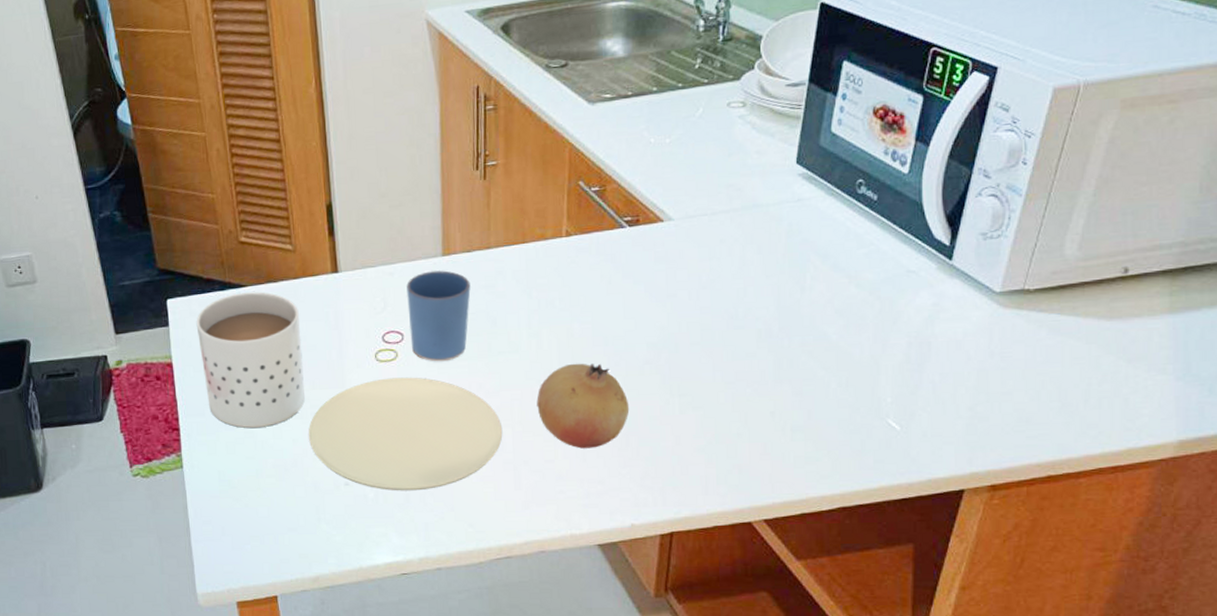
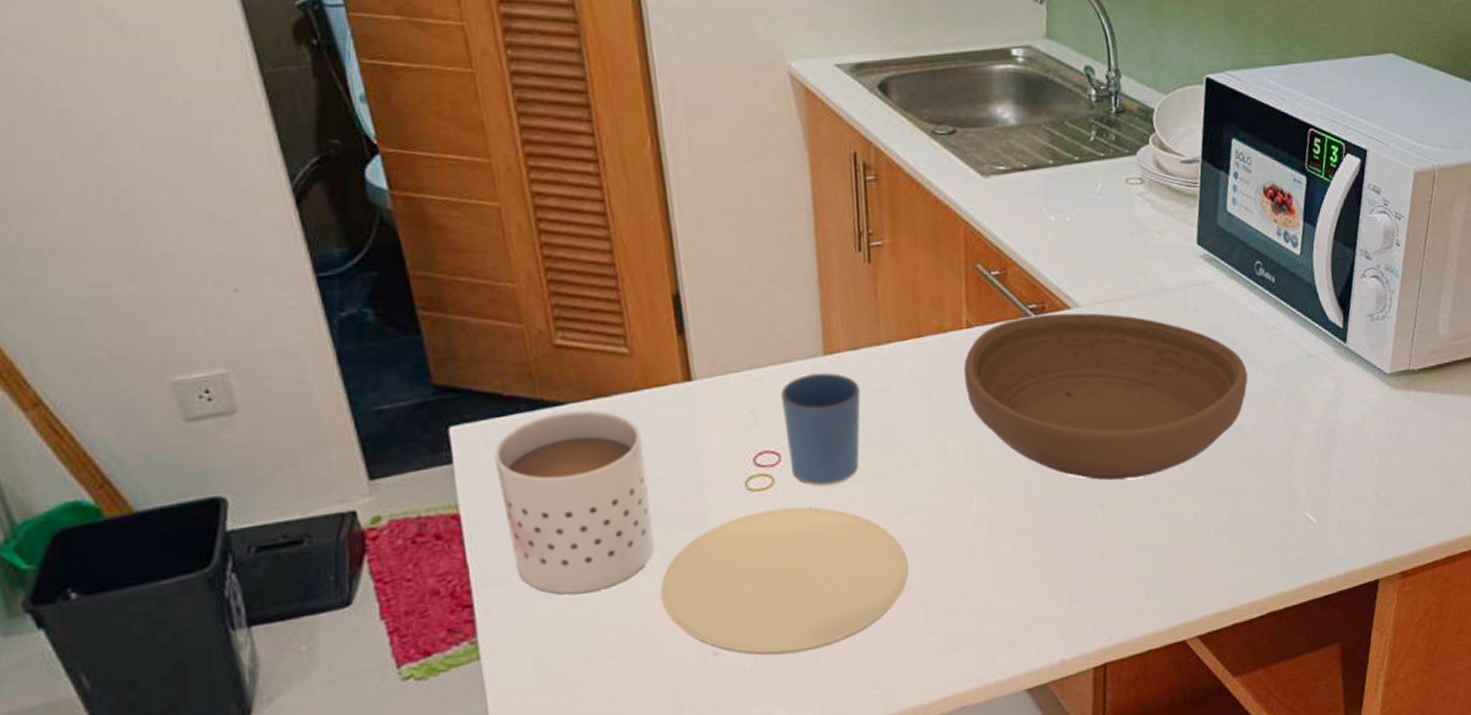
fruit: present [536,363,630,449] -> none [945,474,1050,577]
bowl: none [560,225,839,376] -> present [963,313,1248,481]

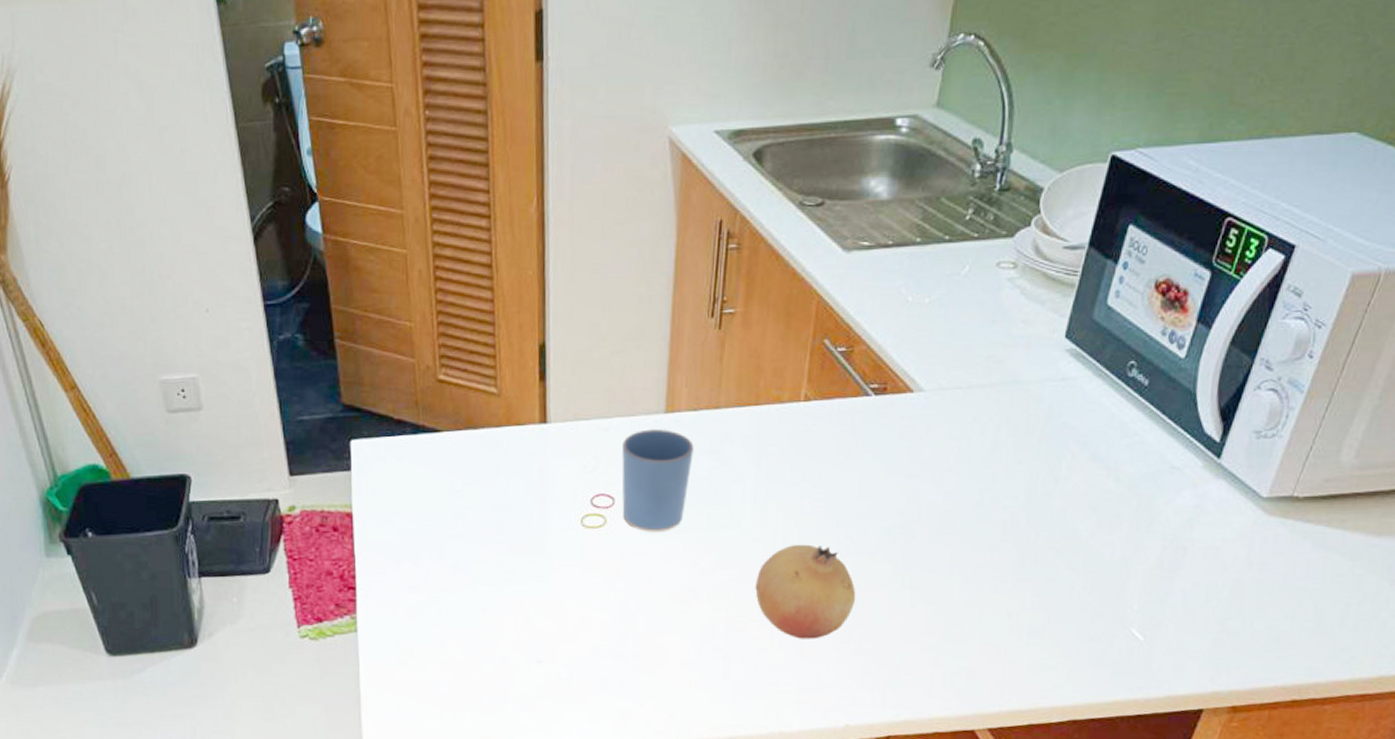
mug: present [494,410,655,595] -> none [382,438,500,593]
plate: present [661,507,909,656] -> none [501,546,716,674]
fruit: none [945,474,1050,577] -> present [755,544,856,639]
bowl: present [963,313,1248,481] -> none [794,396,1096,567]

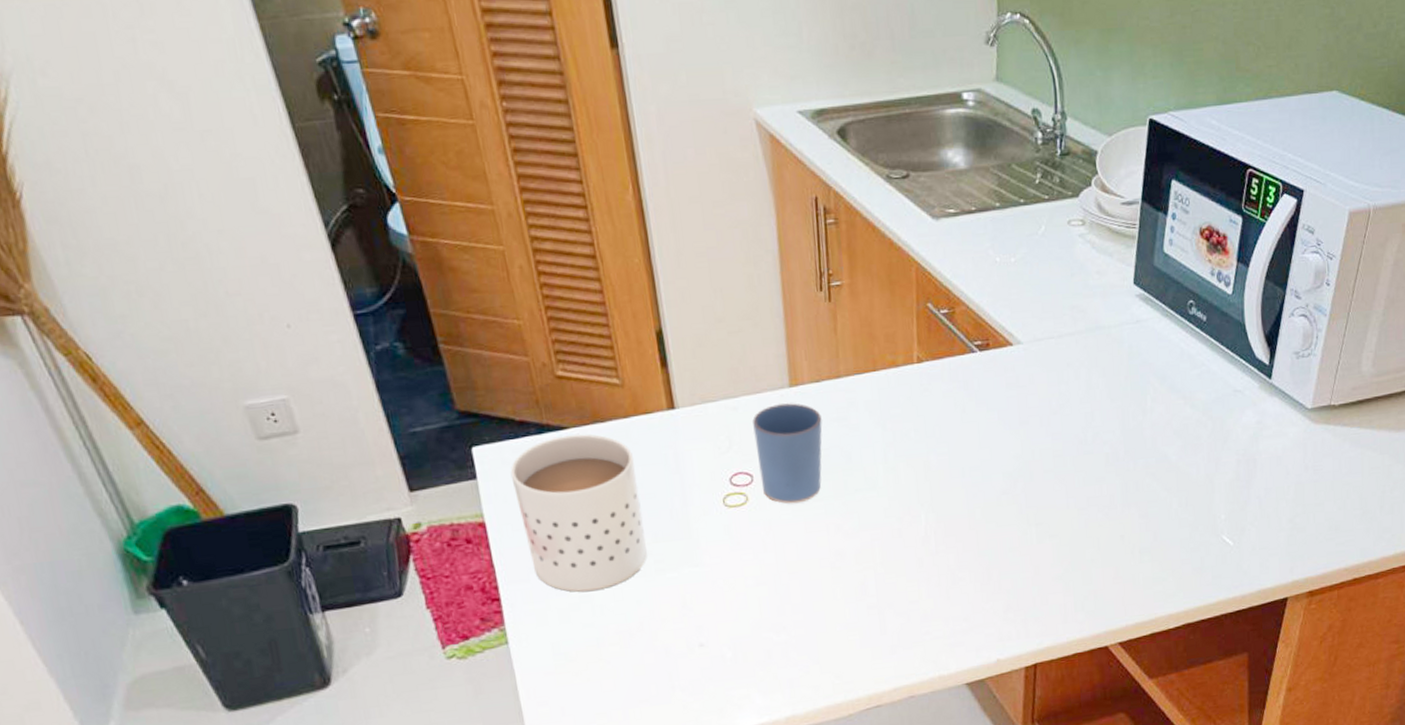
mug: none [382,438,500,593] -> present [510,434,648,592]
fruit: present [755,544,856,639] -> none [897,496,990,587]

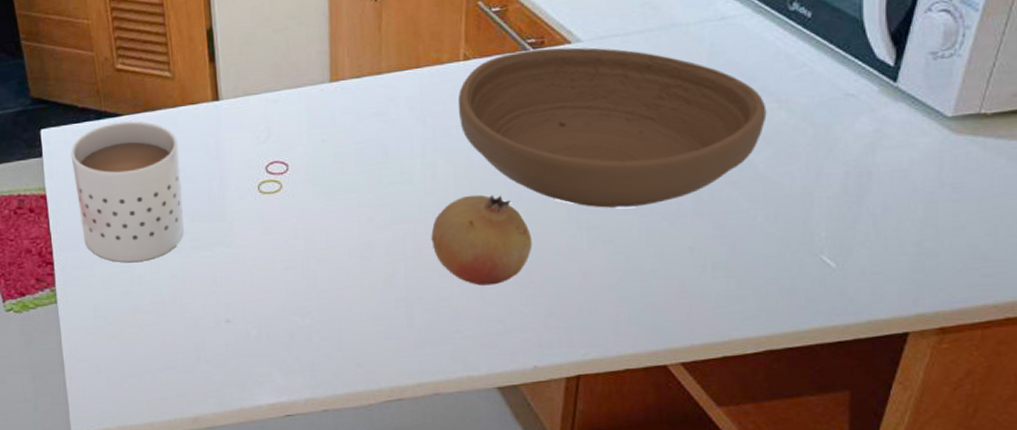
mug: present [753,403,822,504] -> none [292,97,360,194]
fruit: none [897,496,990,587] -> present [431,194,533,286]
bowl: none [914,349,1176,504] -> present [457,47,767,208]

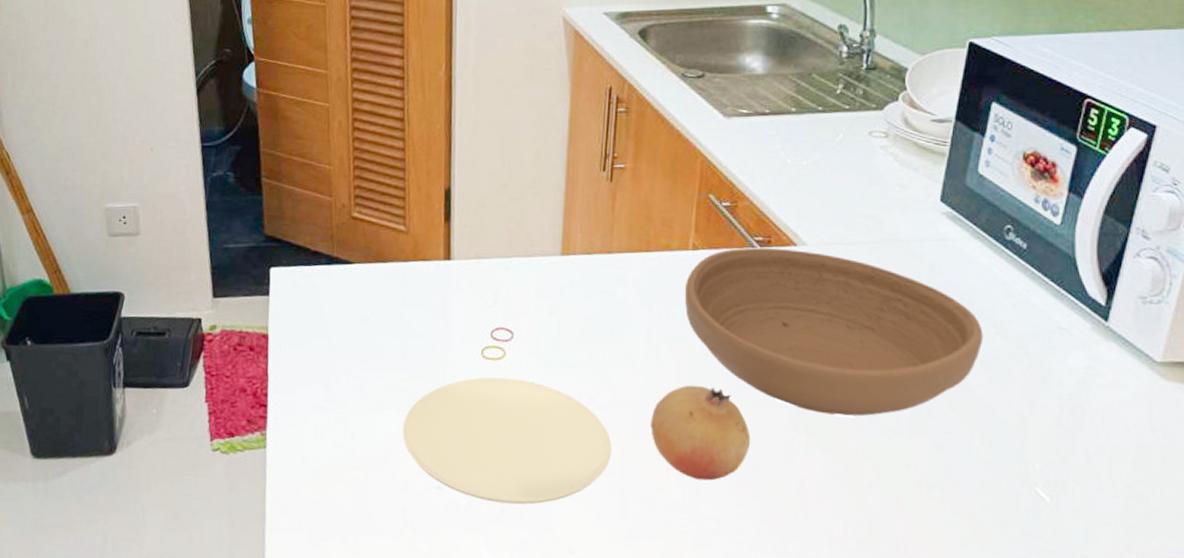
mug: present [70,121,185,263] -> none [297,269,406,415]
plate: none [188,209,395,329] -> present [403,377,612,505]

